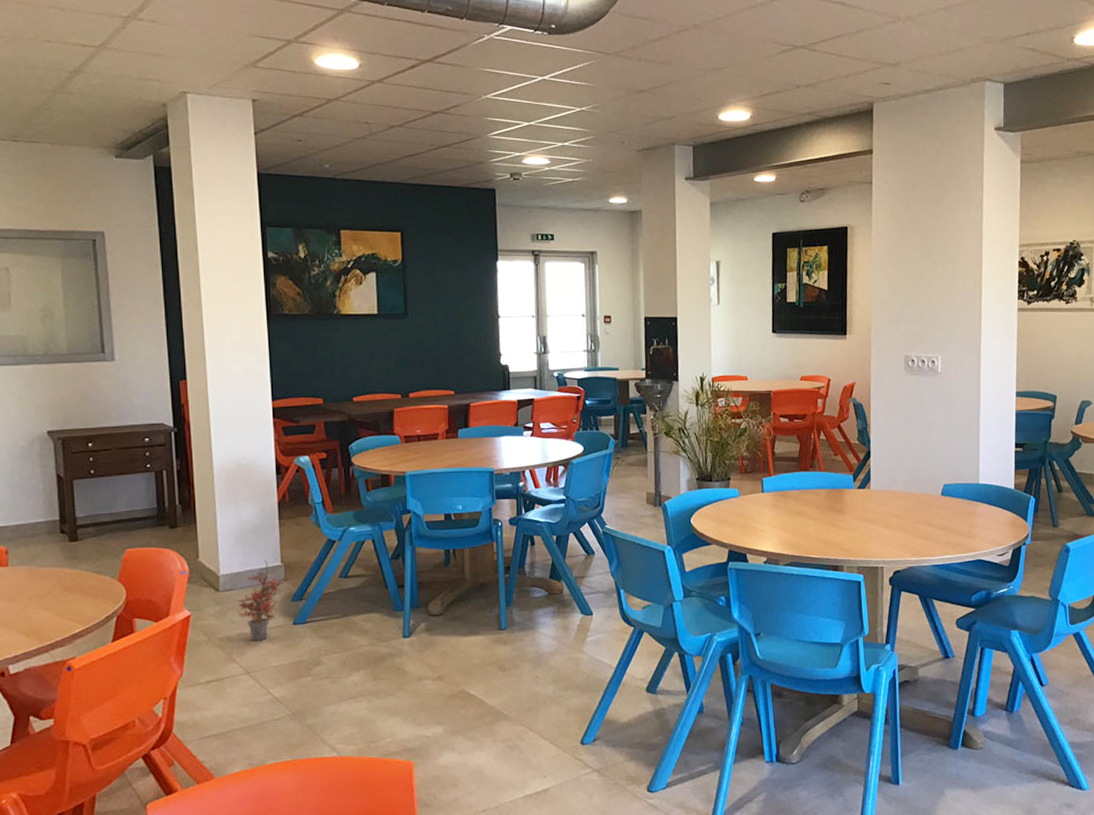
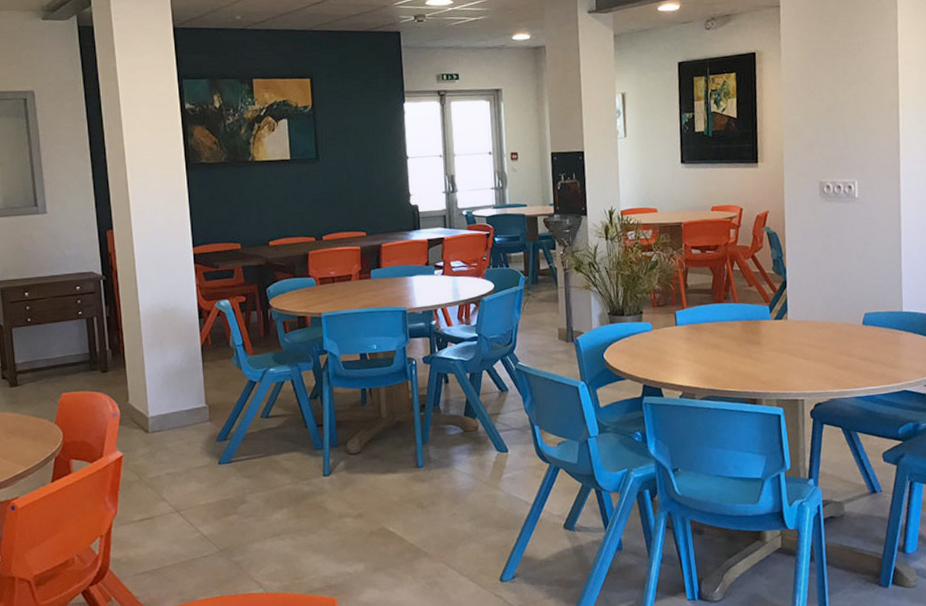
potted plant: present [237,559,286,641] -> none [165,401,211,481]

